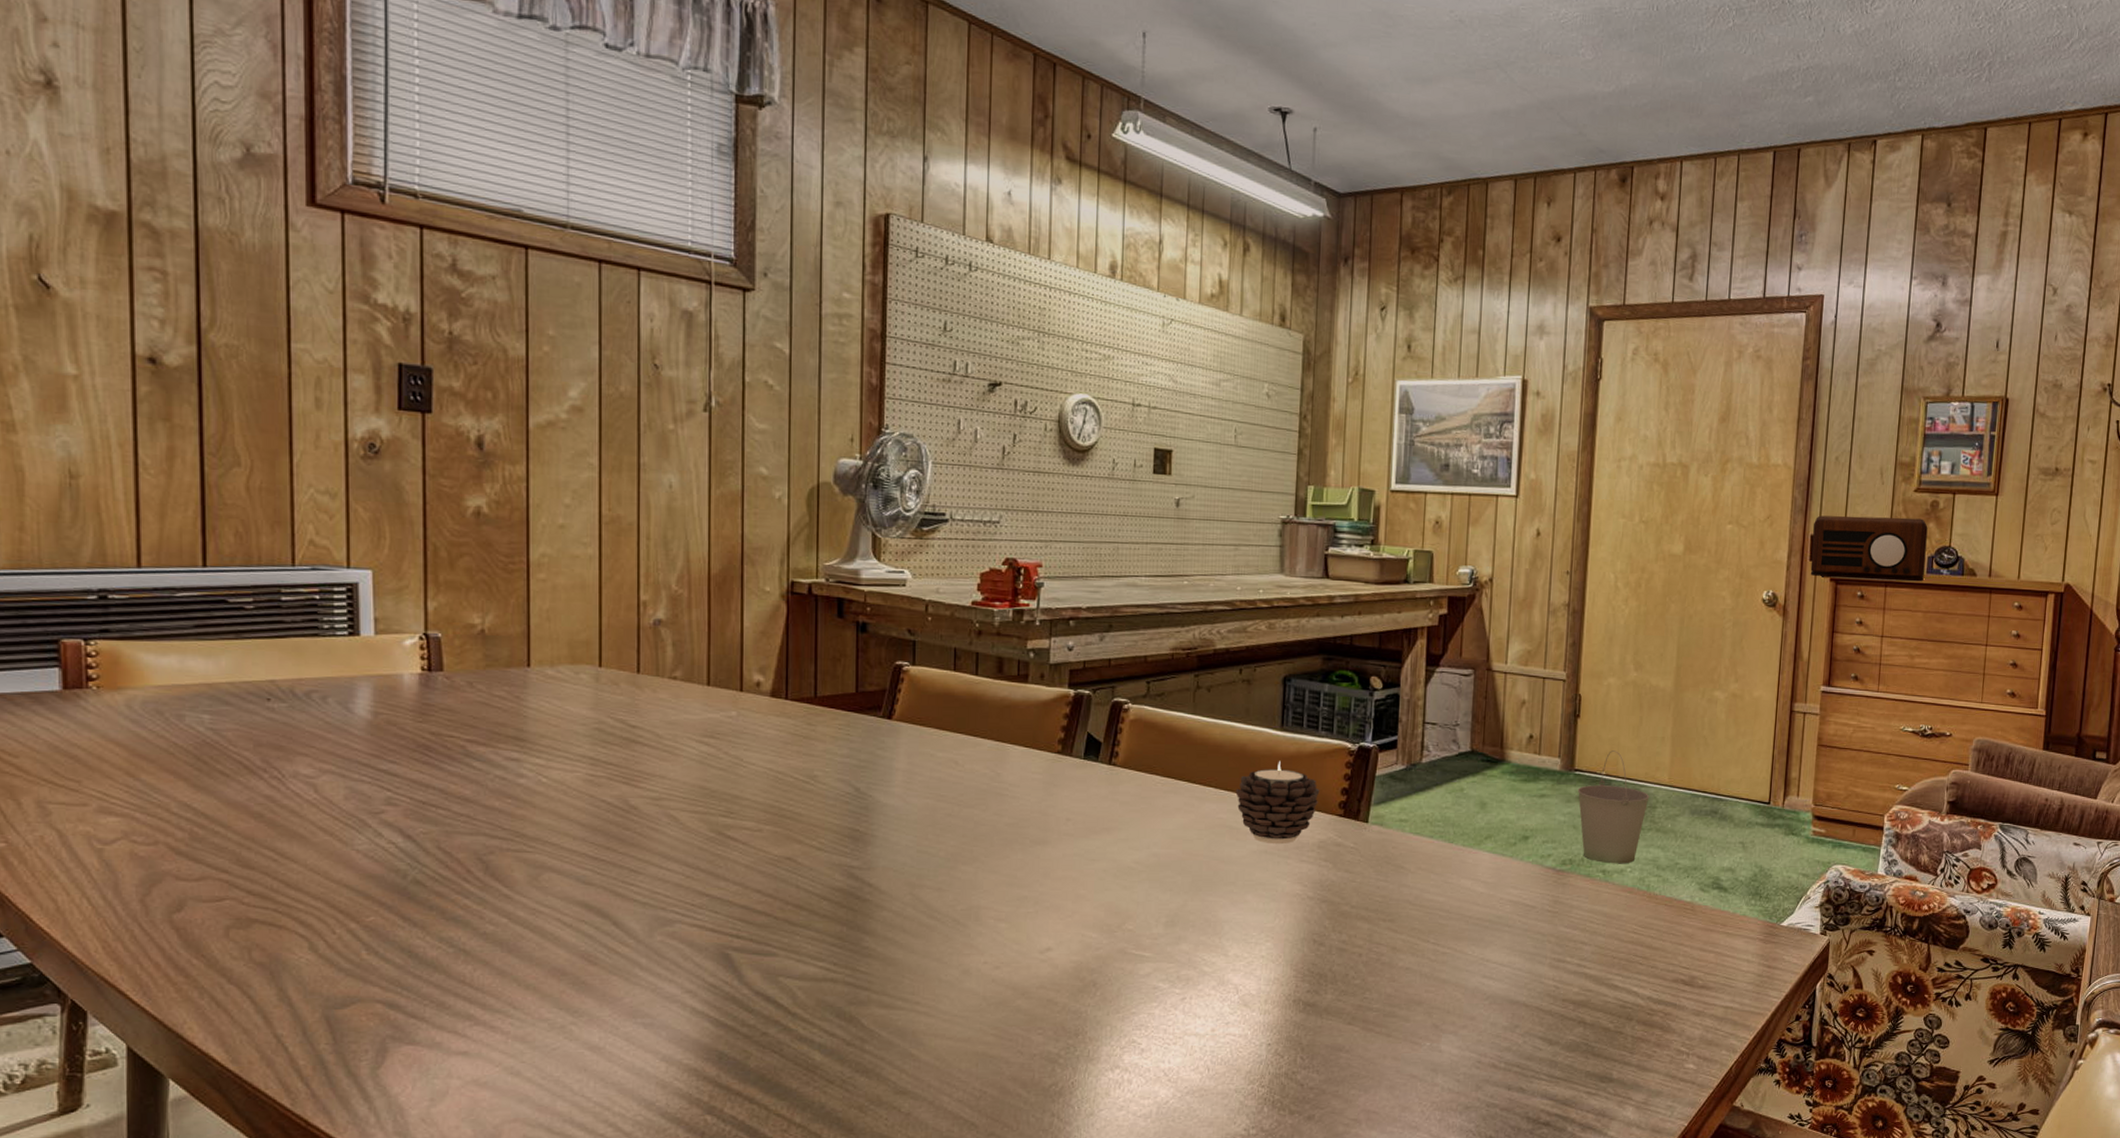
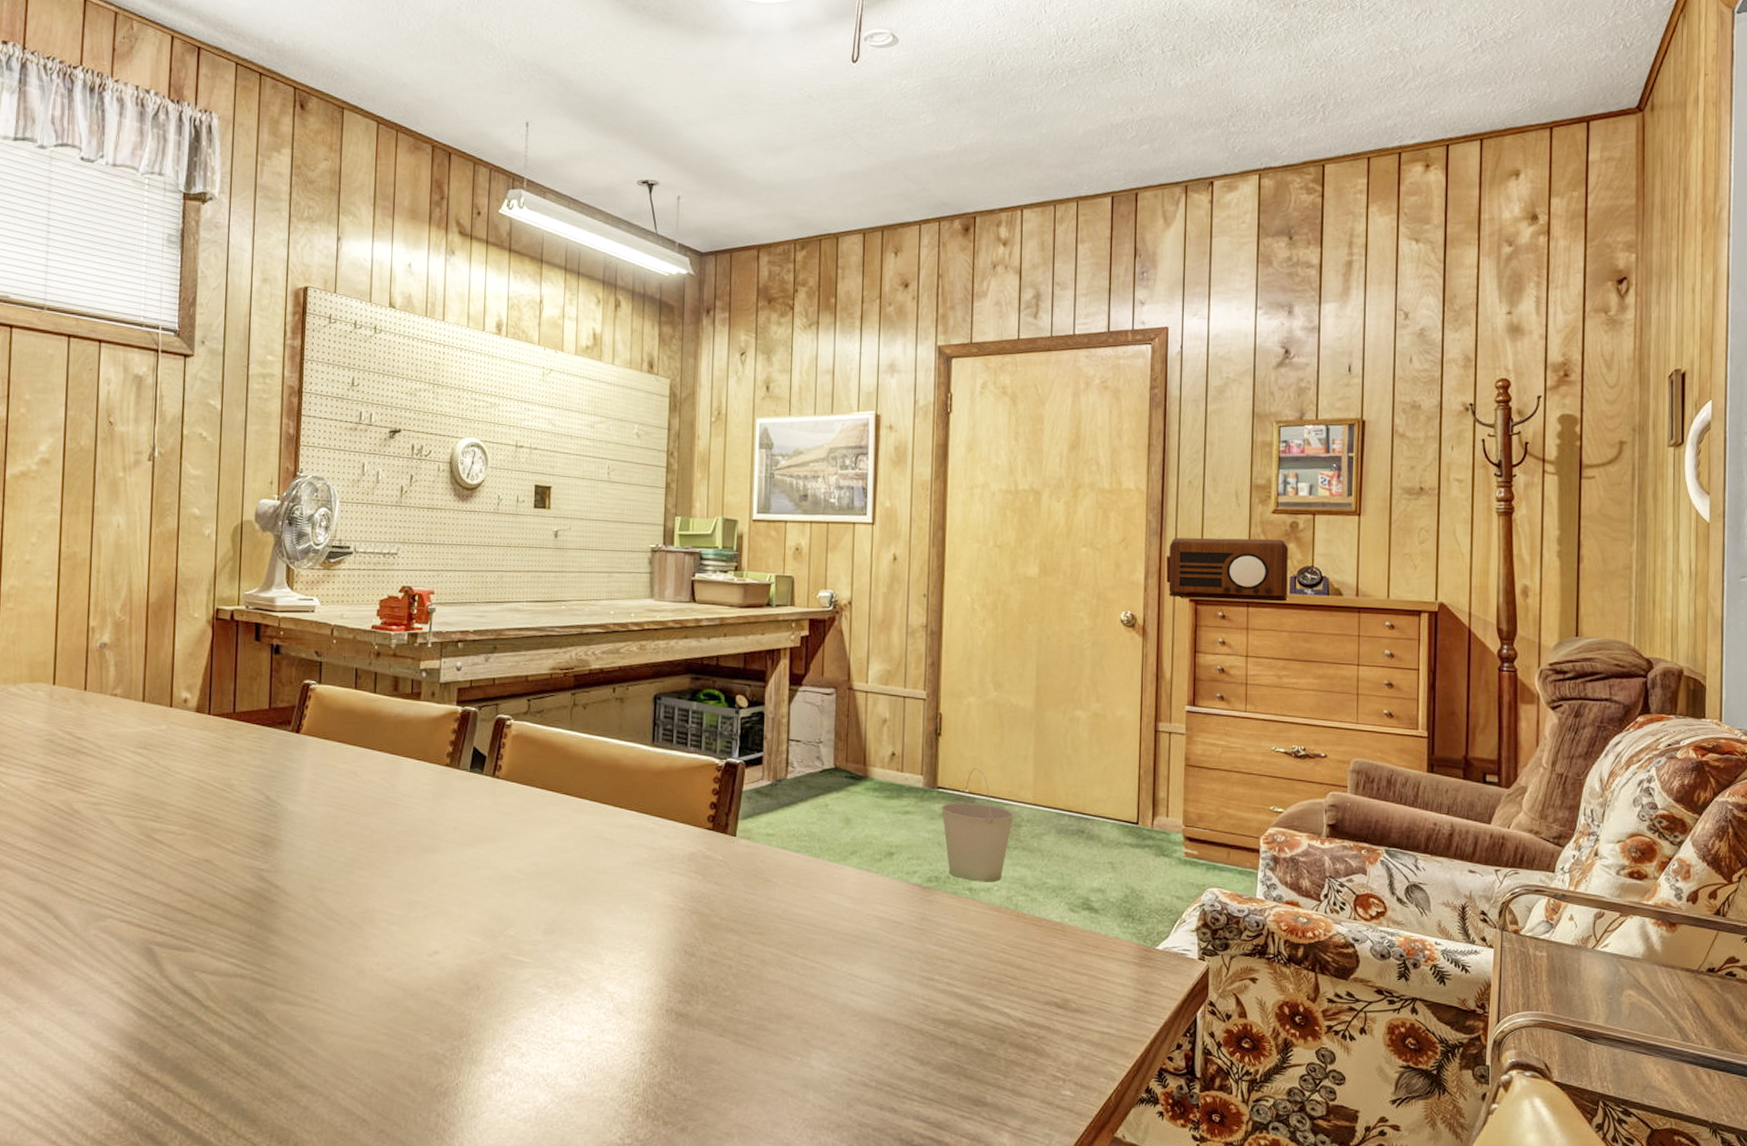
candle: present [1235,760,1320,845] -> none [610,775,689,856]

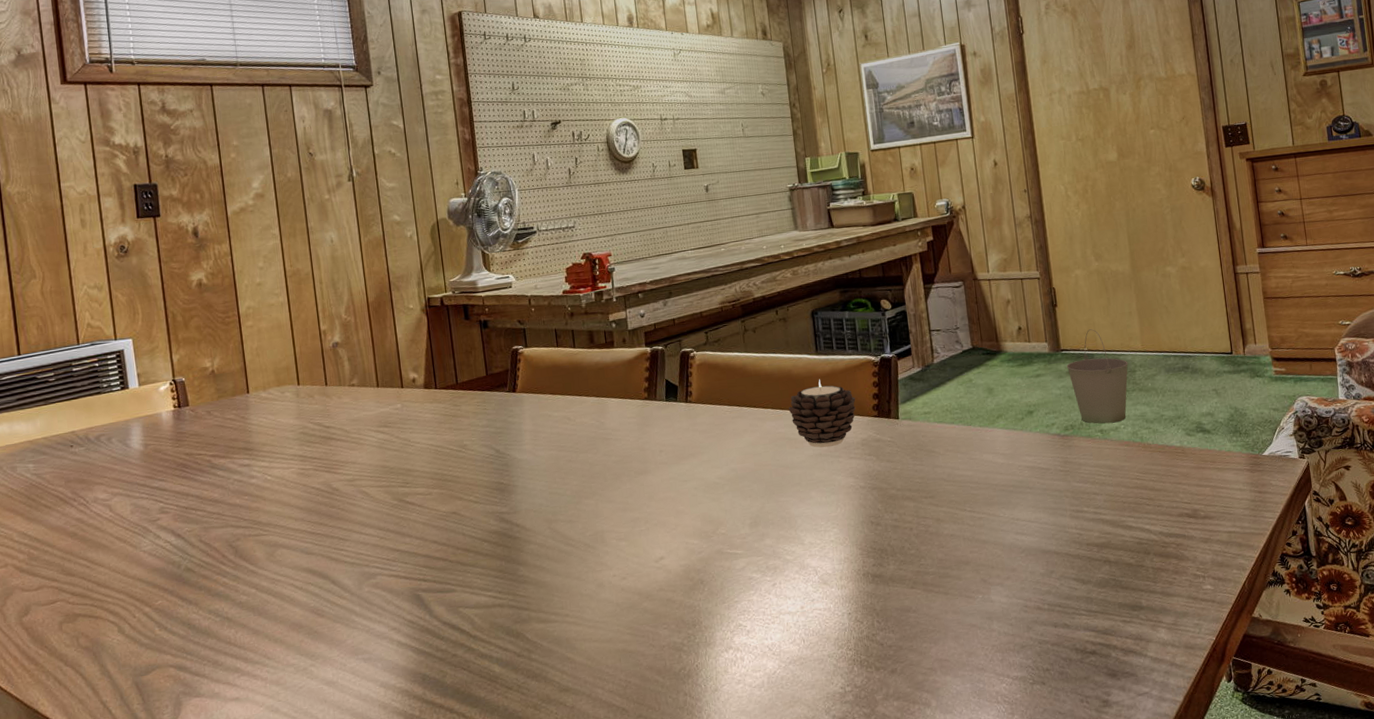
candle: none [610,775,689,856] -> present [788,379,856,448]
radio: present [1168,537,1288,601] -> none [1223,97,1327,159]

